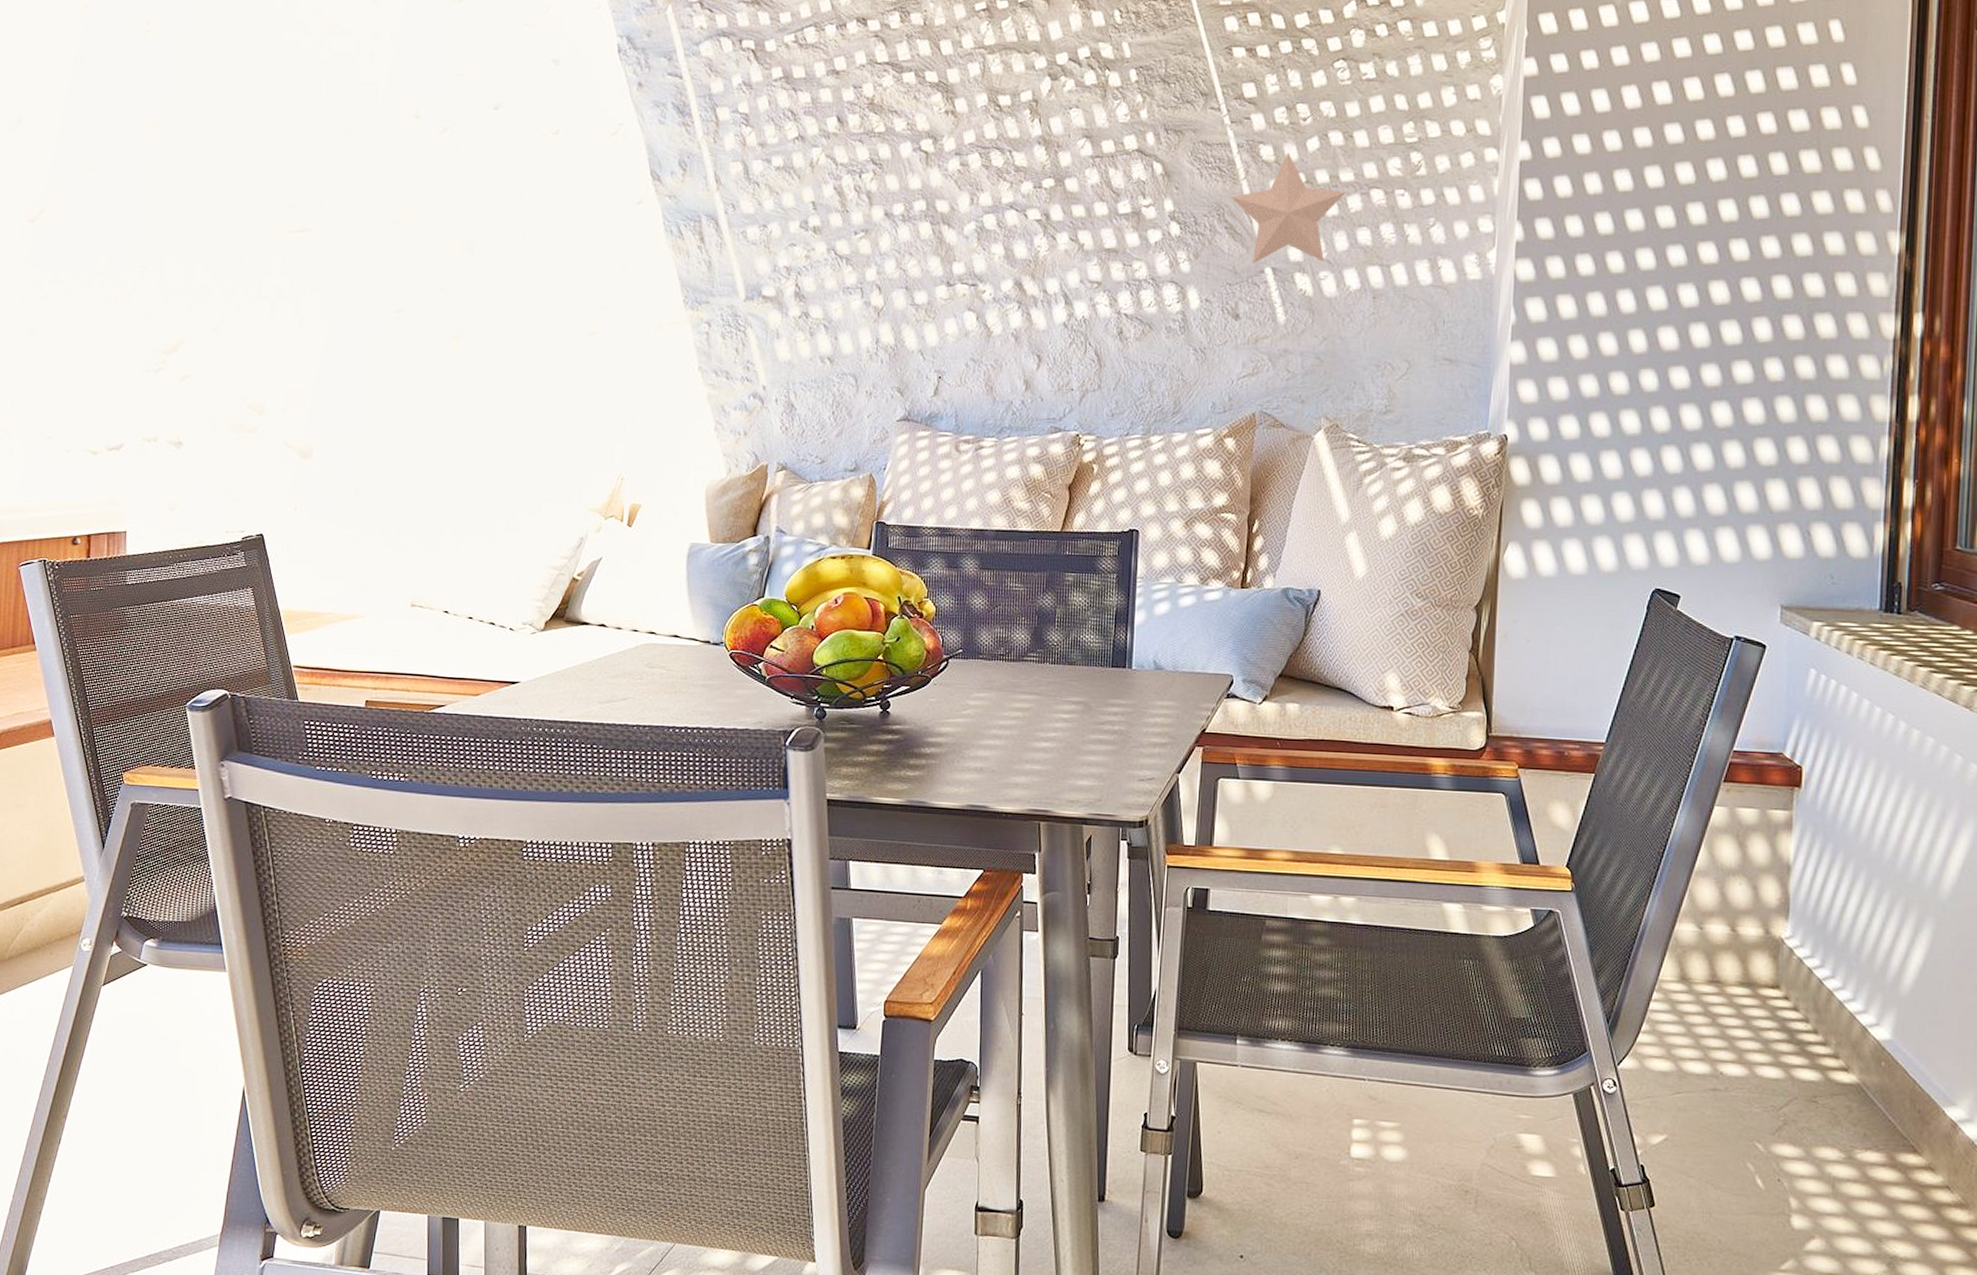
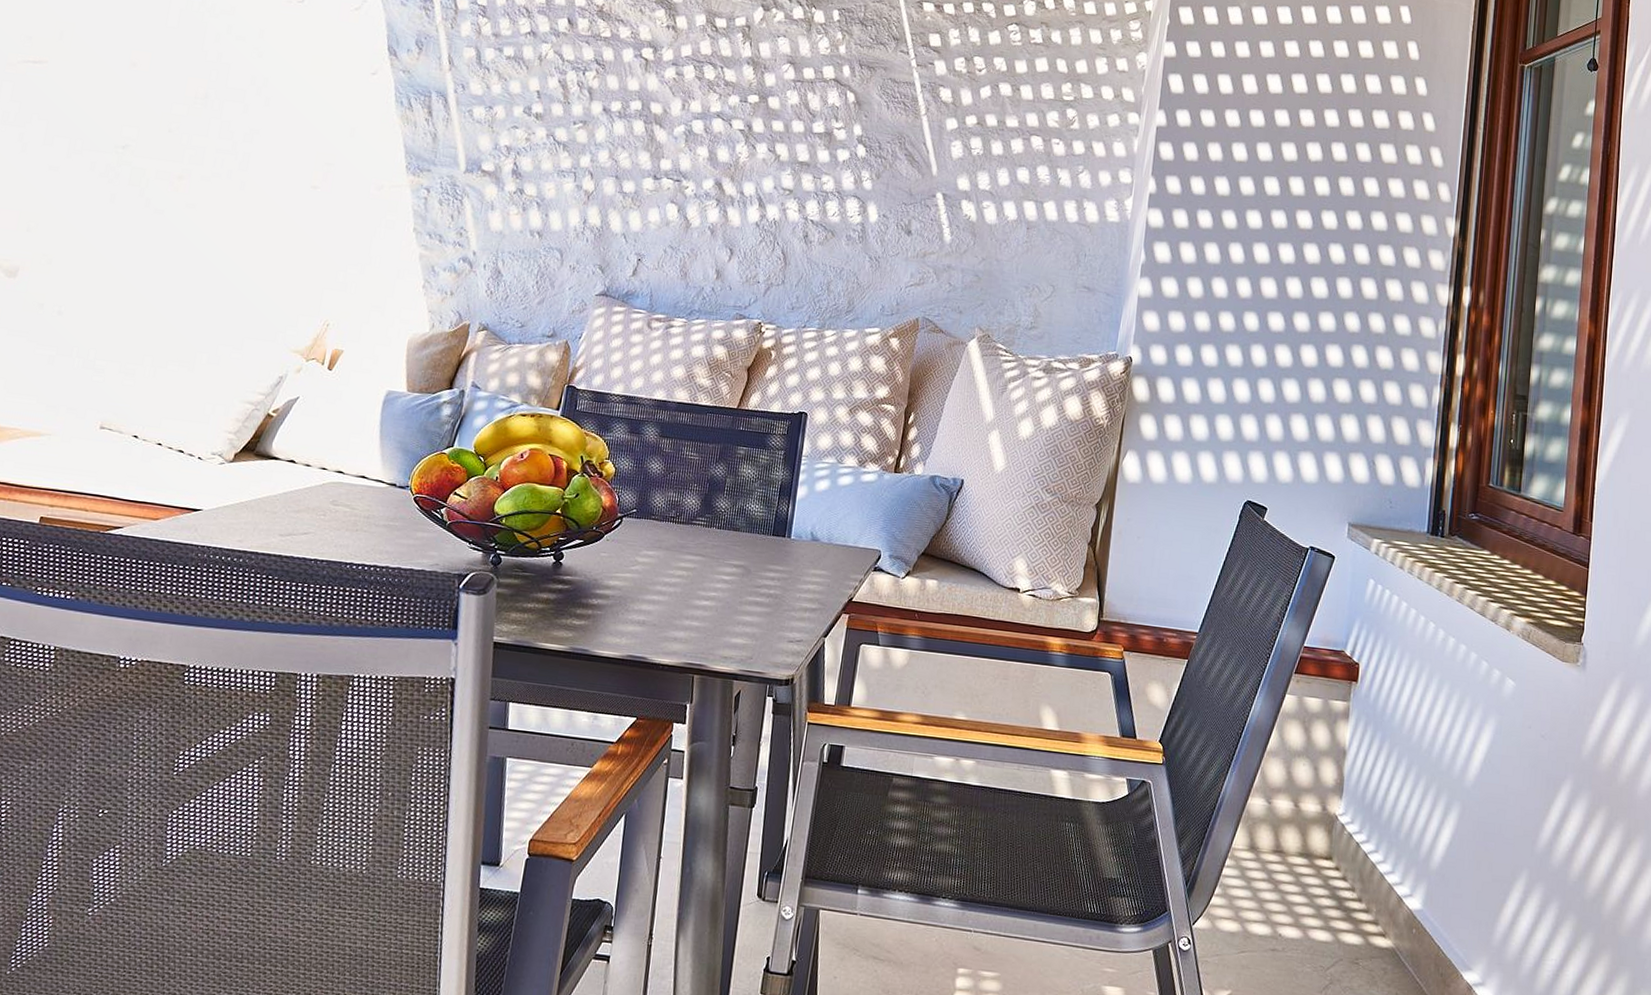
decorative star: present [1231,152,1346,264] -> none [912,96,1010,193]

